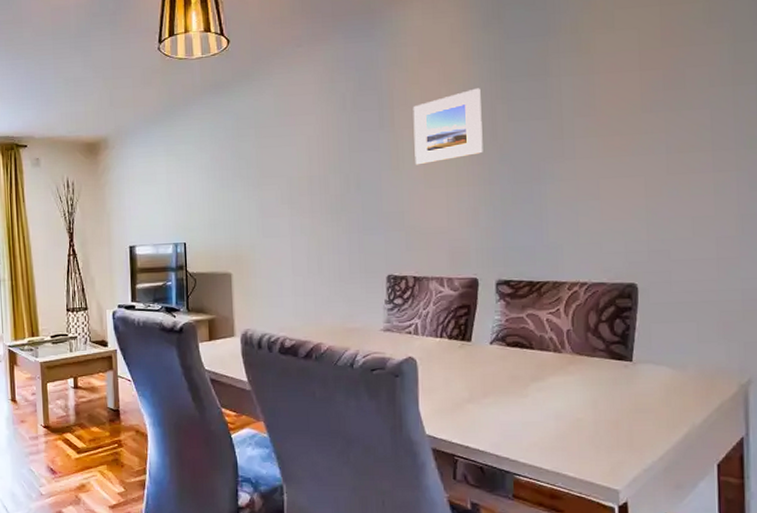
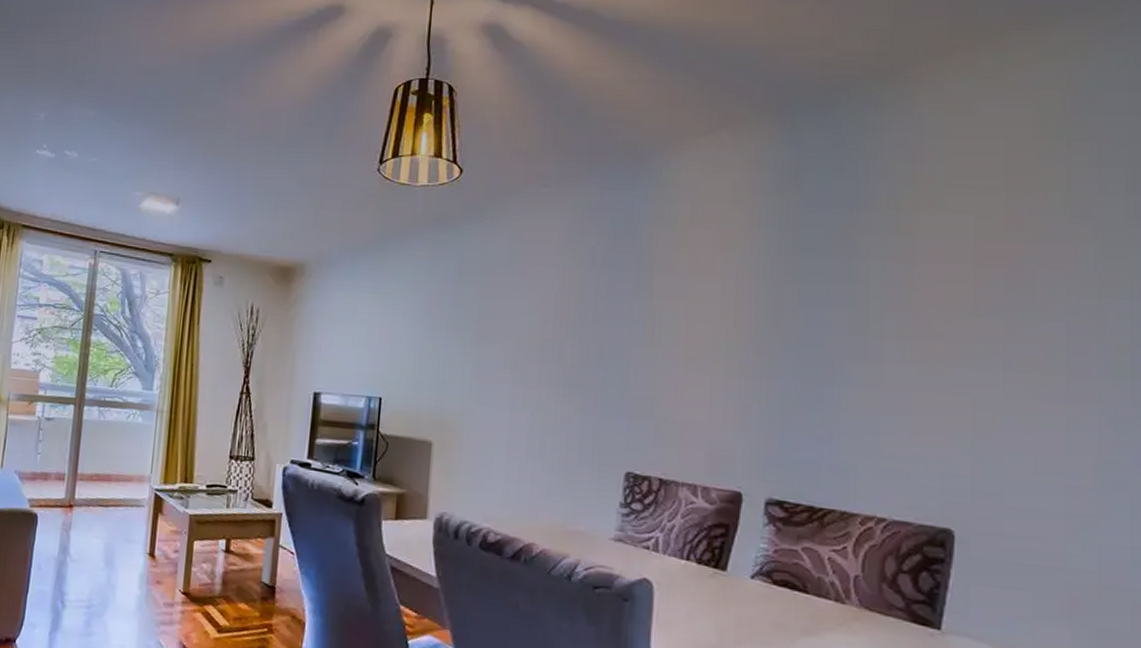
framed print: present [413,88,483,165] -> none [674,260,765,344]

